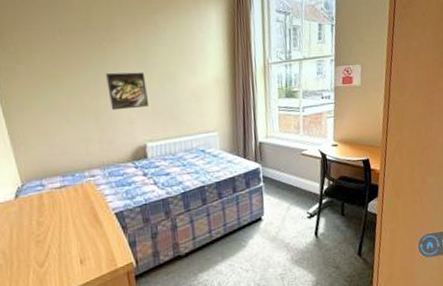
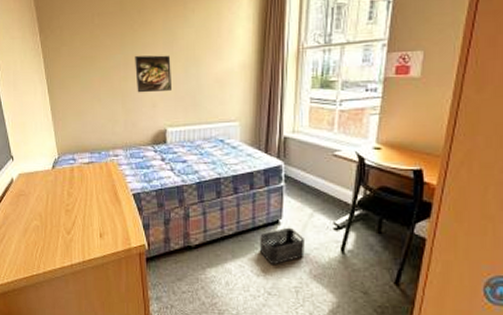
storage bin: none [246,222,286,259] -> present [259,227,305,266]

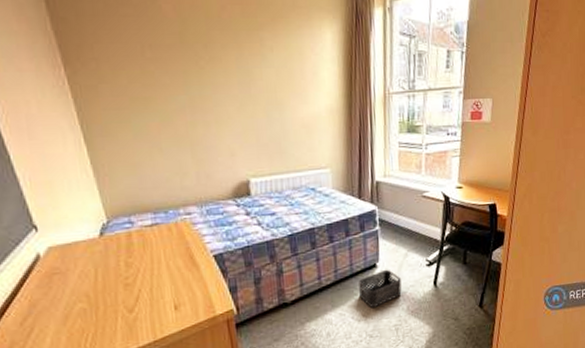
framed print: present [135,55,171,93] -> none [204,97,252,141]

